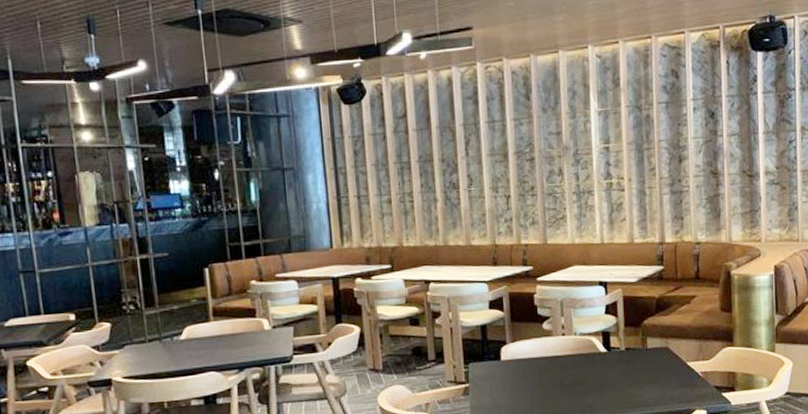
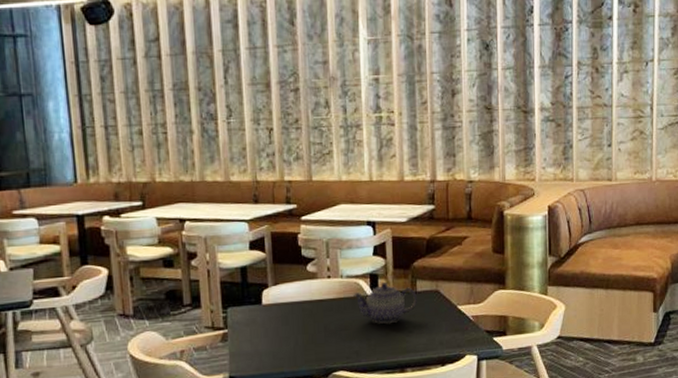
teapot: none [585,339,648,380] -> present [352,281,417,324]

